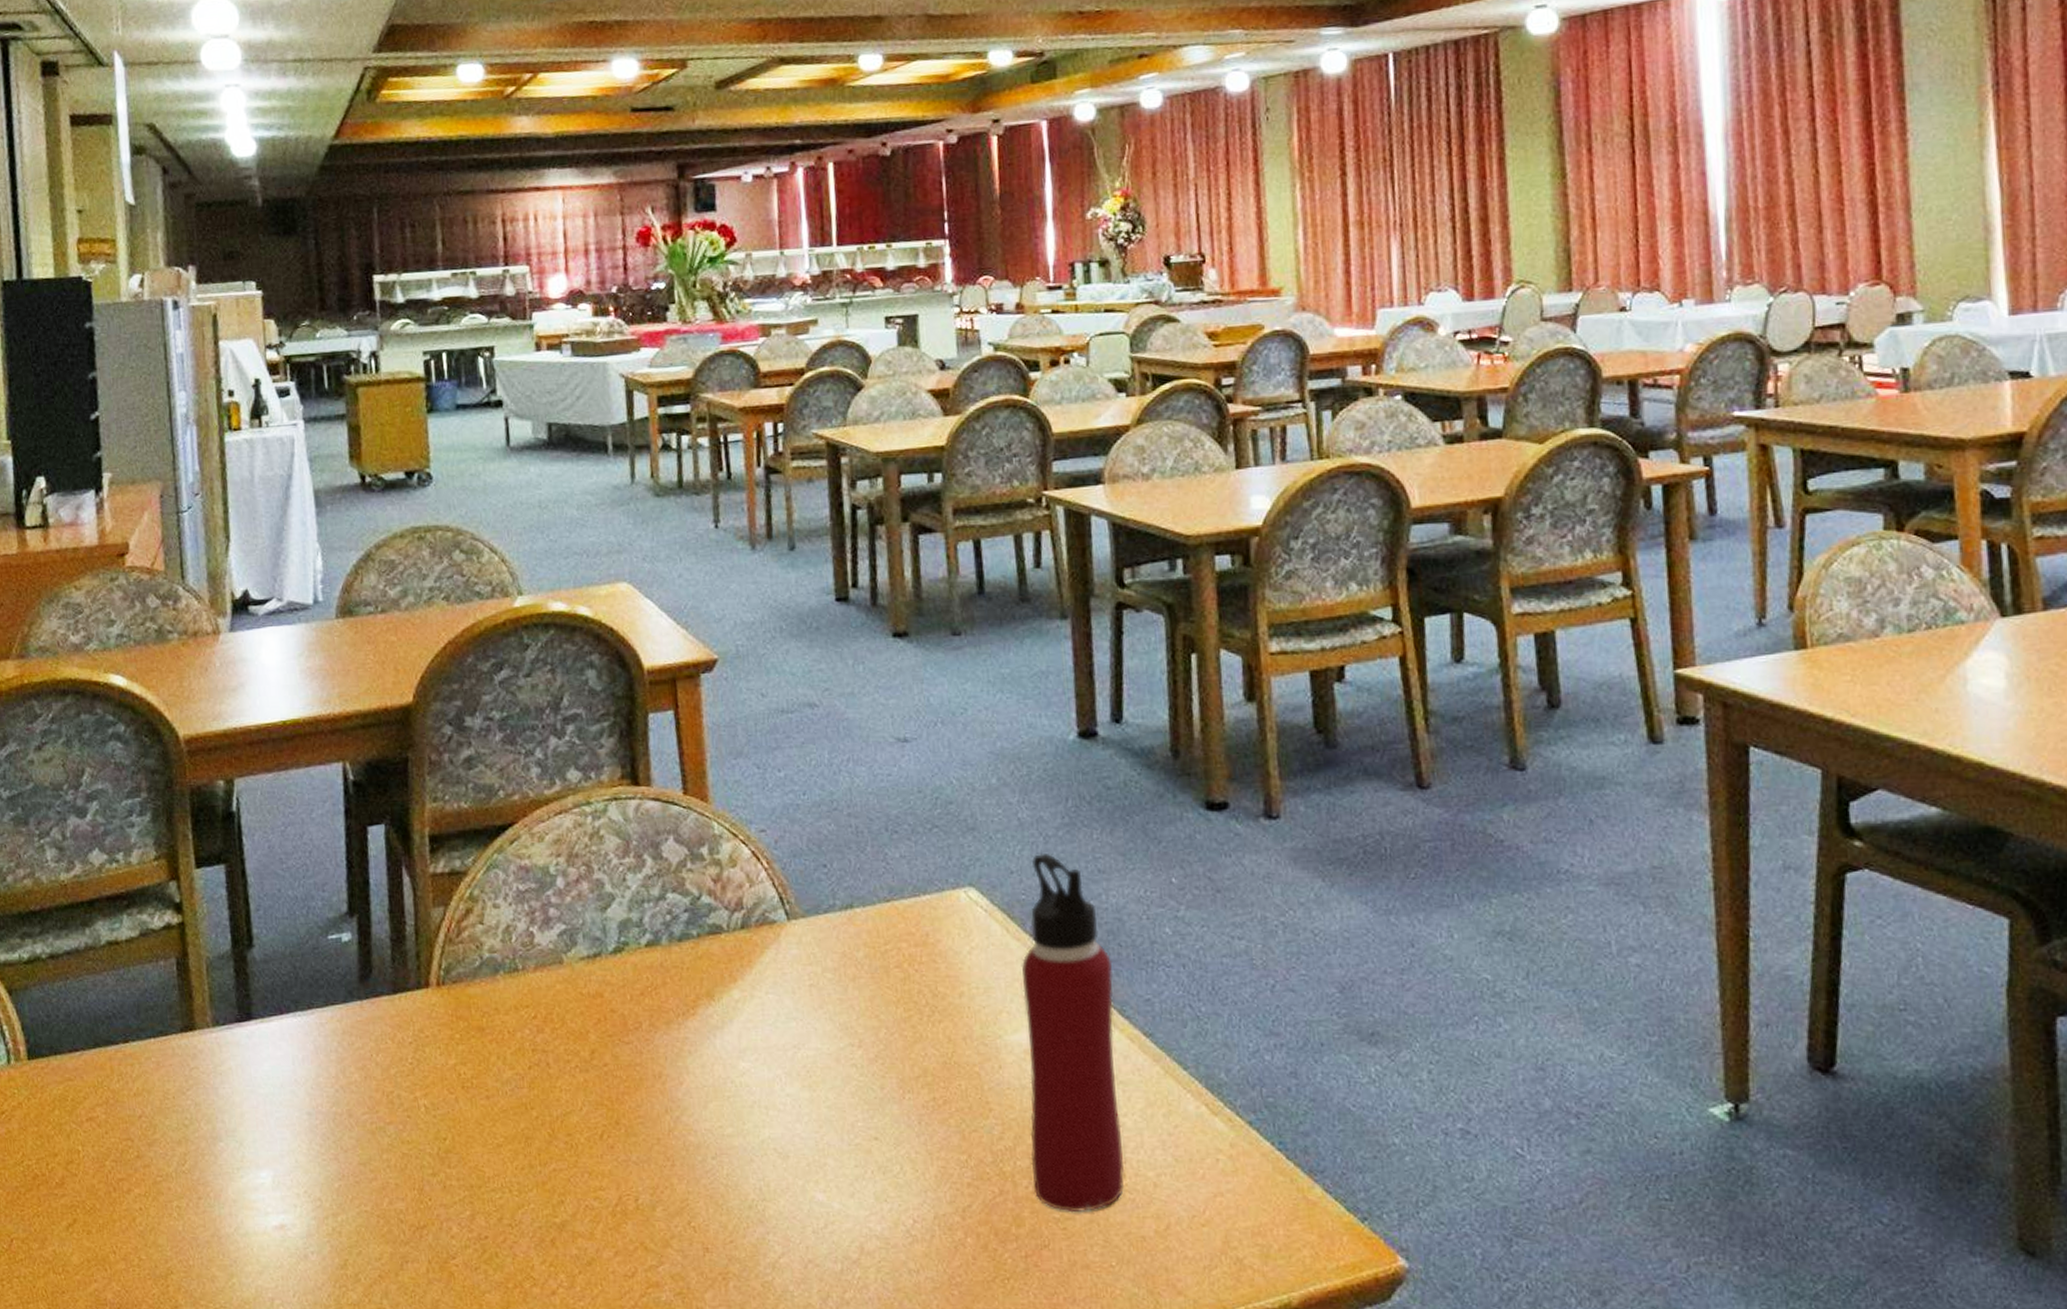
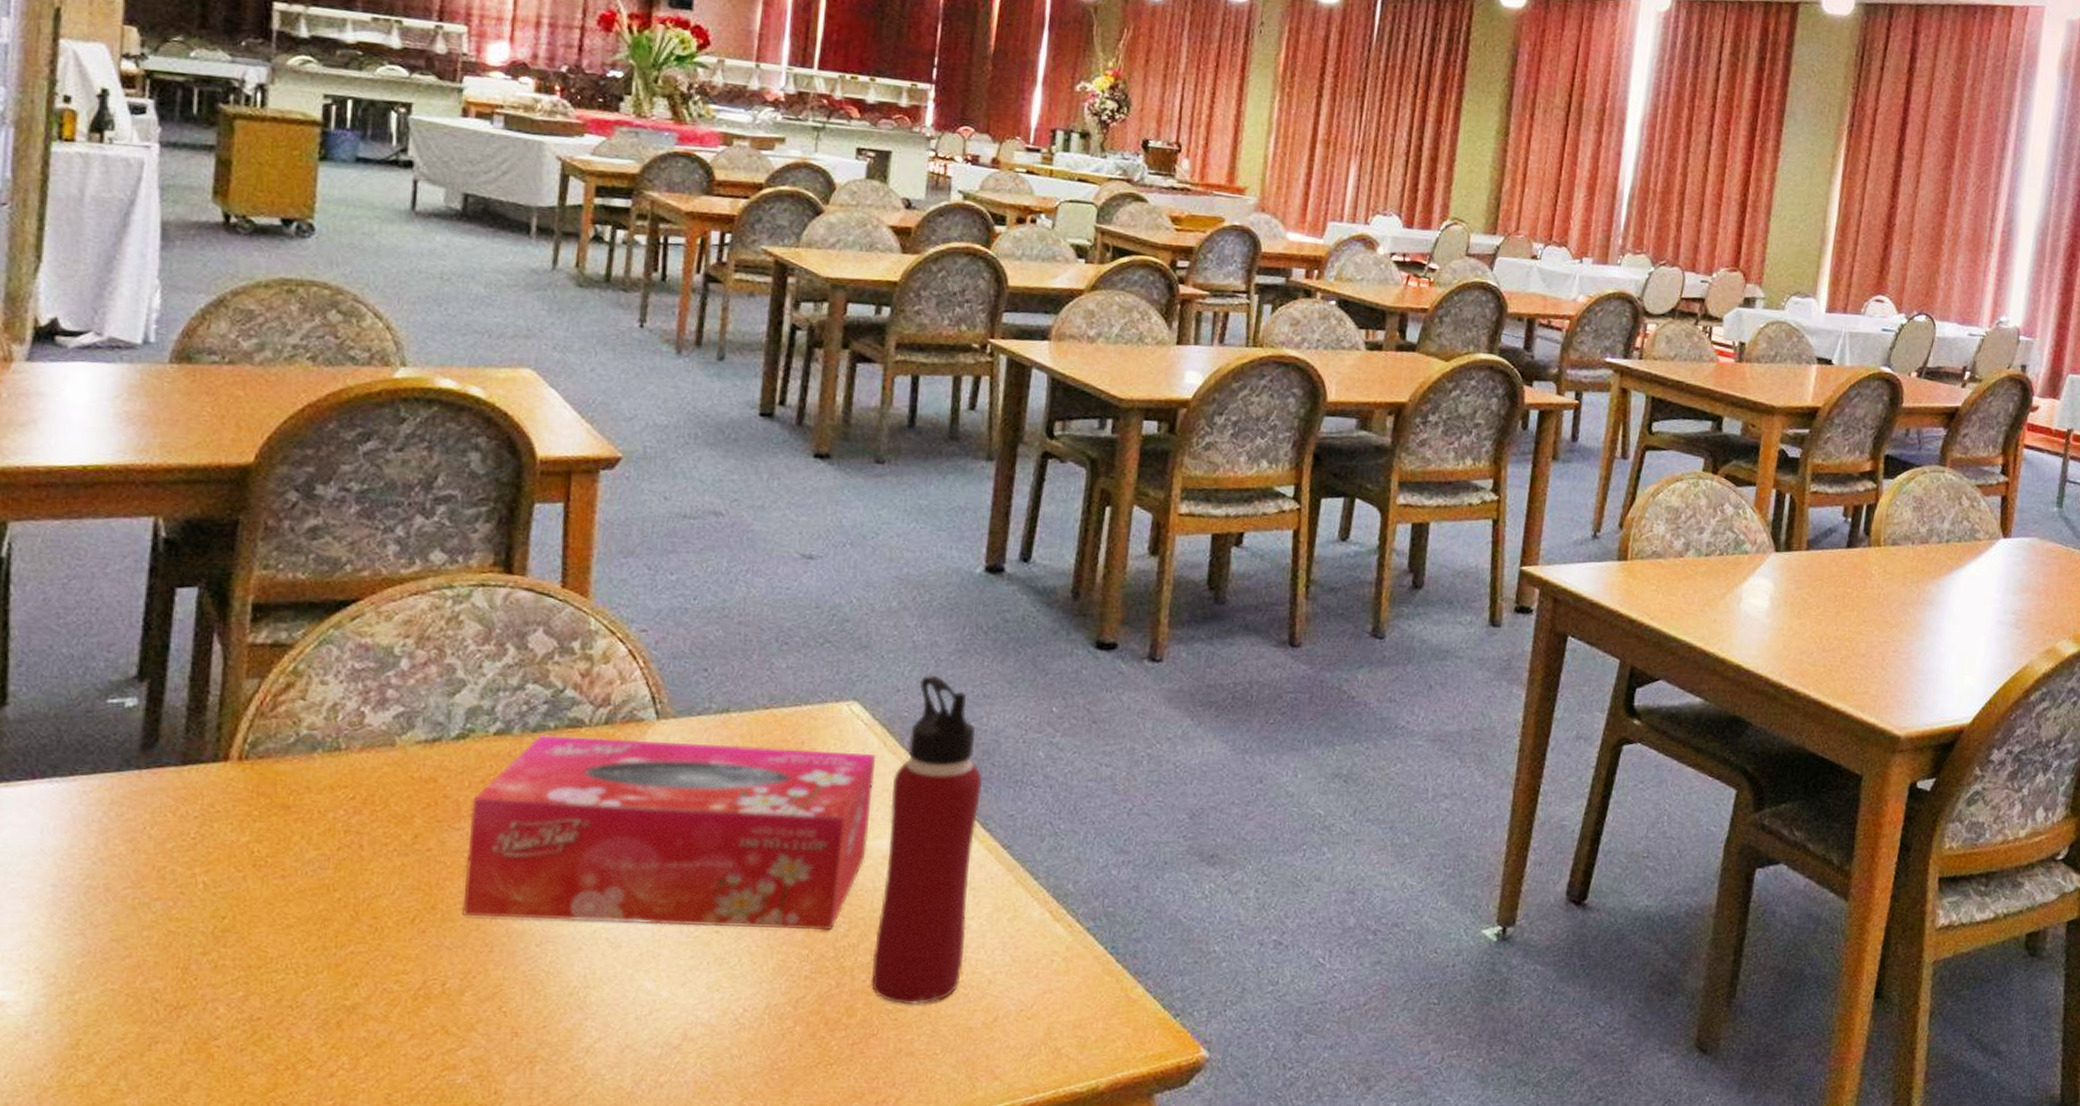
tissue box: none [636,941,1008,1133] -> present [462,734,875,930]

